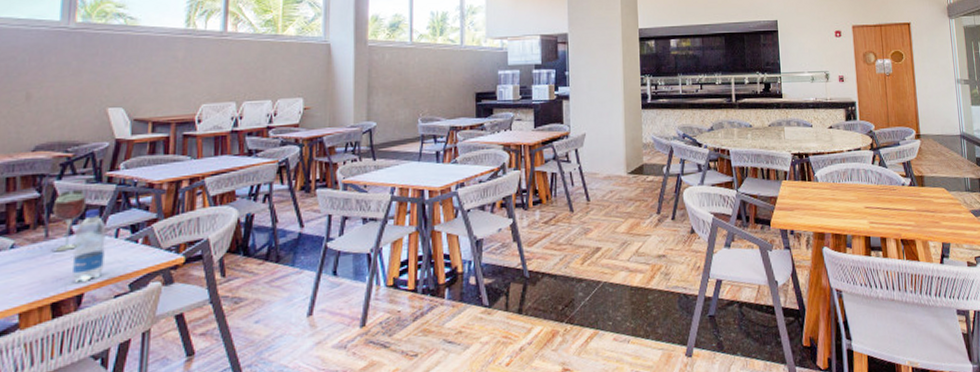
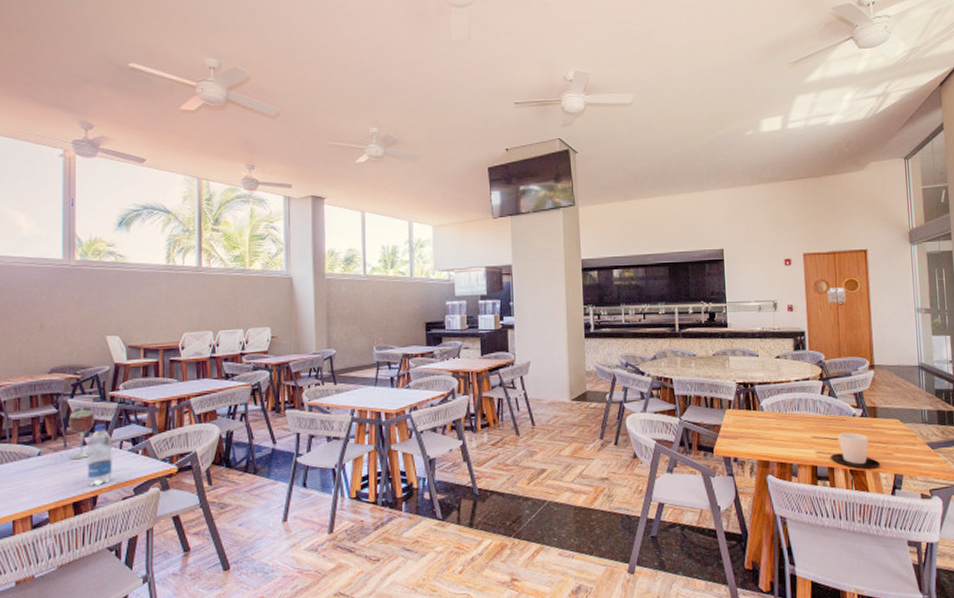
cup: none [883,202,928,238] -> present [831,432,880,469]

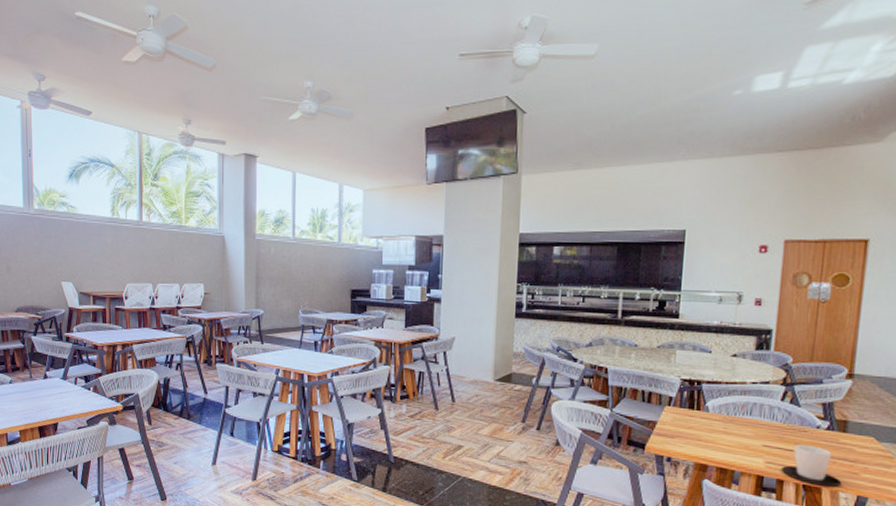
wineglass: present [68,407,95,460] -> none [32,344,54,390]
bottle: present [87,424,112,487] -> none [48,361,69,415]

